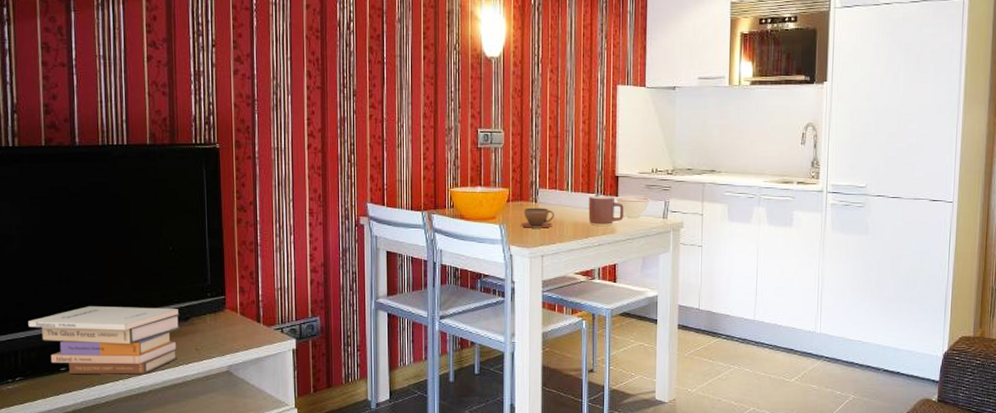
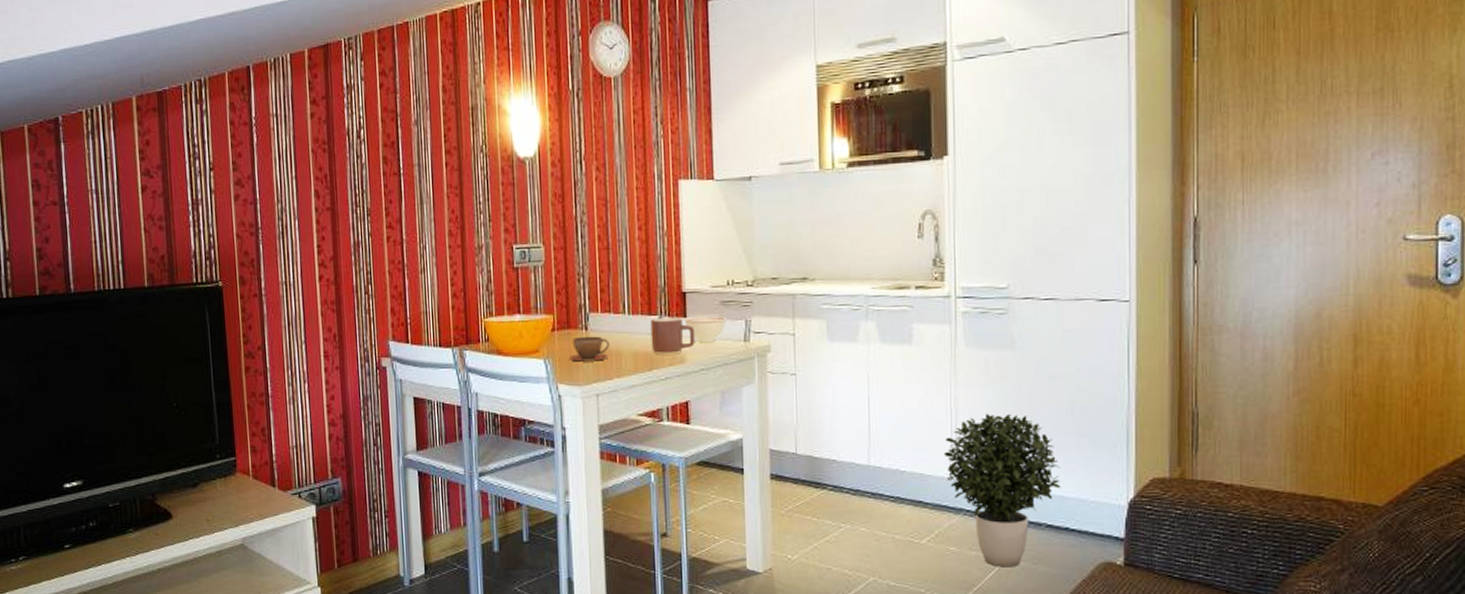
books: present [28,306,180,375] -> none [29,473,189,551]
potted plant: none [812,283,897,402] -> present [944,414,1061,567]

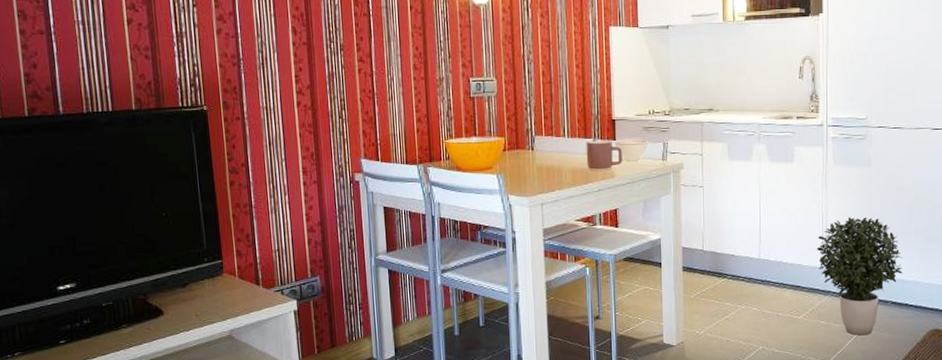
teacup: present [570,336,609,362] -> none [519,155,552,177]

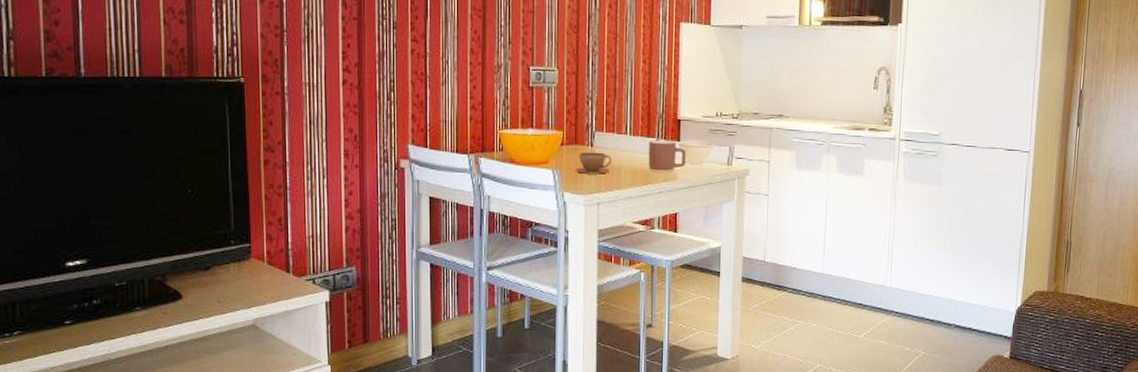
teacup: none [519,155,552,177] -> present [576,152,611,174]
potted plant: present [817,217,903,336] -> none [882,235,969,358]

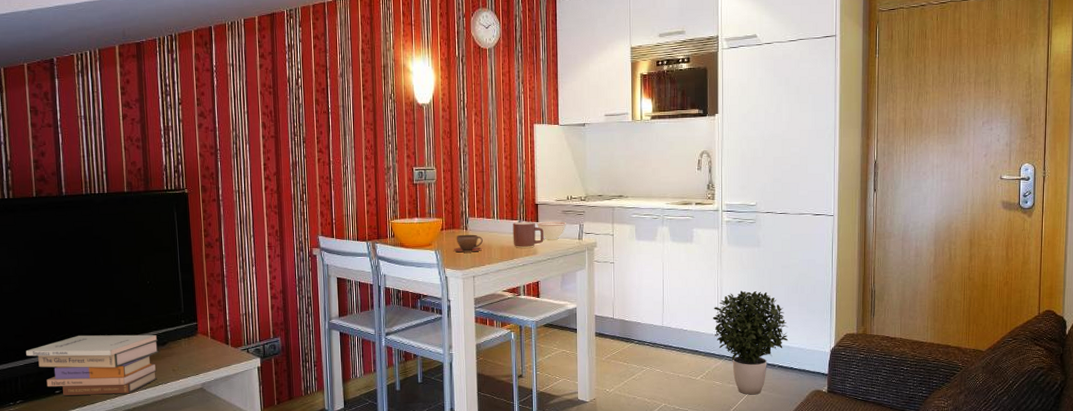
books: none [27,254,200,329] -> present [26,334,159,395]
potted plant: none [882,235,969,358] -> present [713,291,789,395]

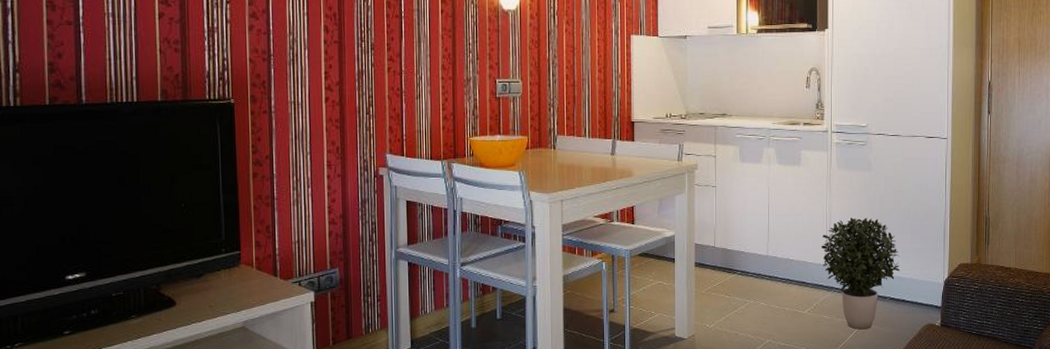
books: present [26,334,159,395] -> none [29,265,193,337]
teacup: present [454,234,483,253] -> none [540,154,573,174]
mug: present [512,222,544,248] -> none [606,141,640,170]
bowl: present [537,221,566,241] -> none [633,140,665,162]

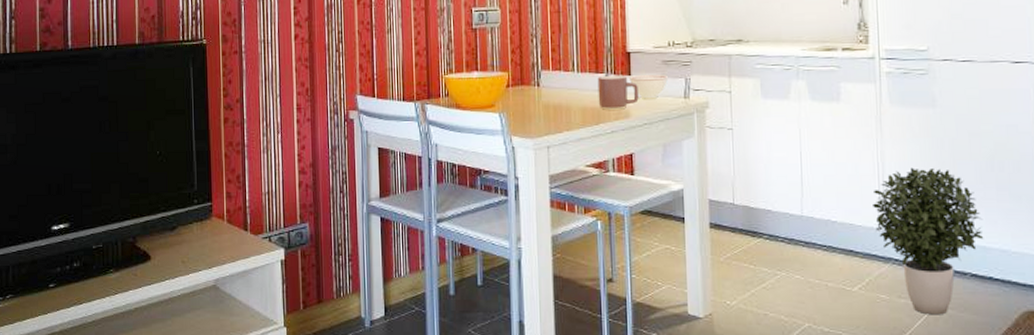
mug: none [606,141,640,170] -> present [597,76,639,110]
bowl: none [633,140,665,162] -> present [629,74,668,101]

